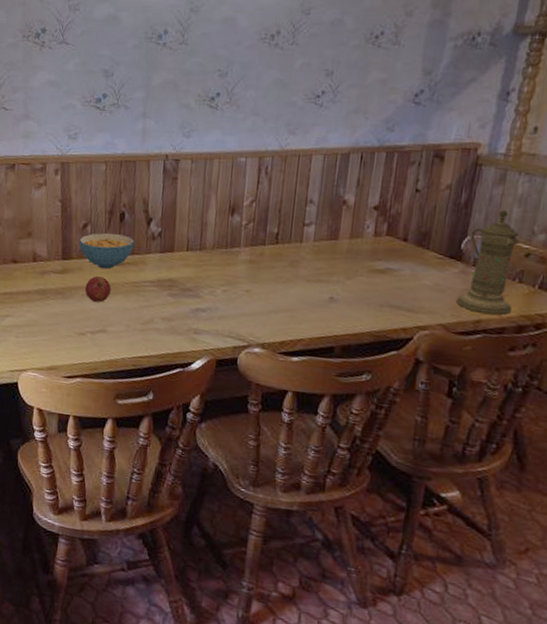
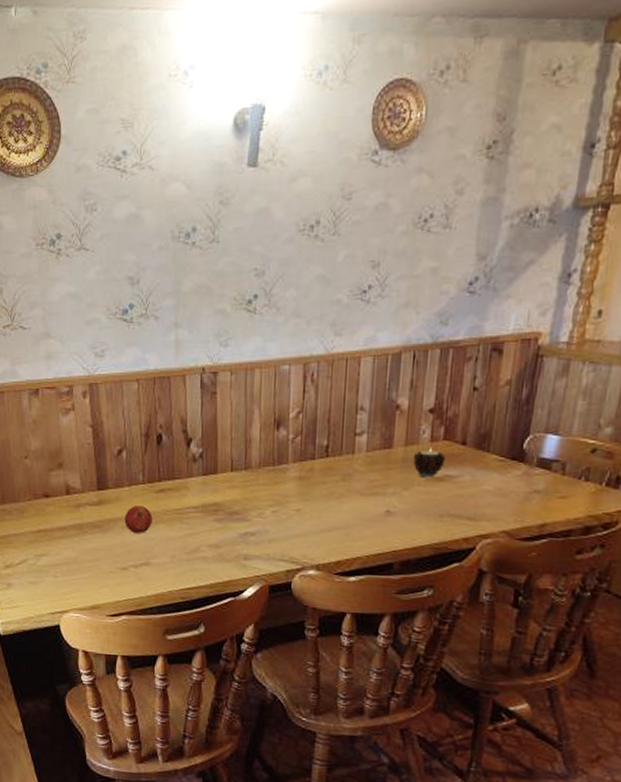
cereal bowl: present [79,233,134,269] -> none [114,457,174,496]
candle: none [356,242,388,269] -> present [412,448,446,477]
coffee pot: present [456,210,520,315] -> none [520,404,585,516]

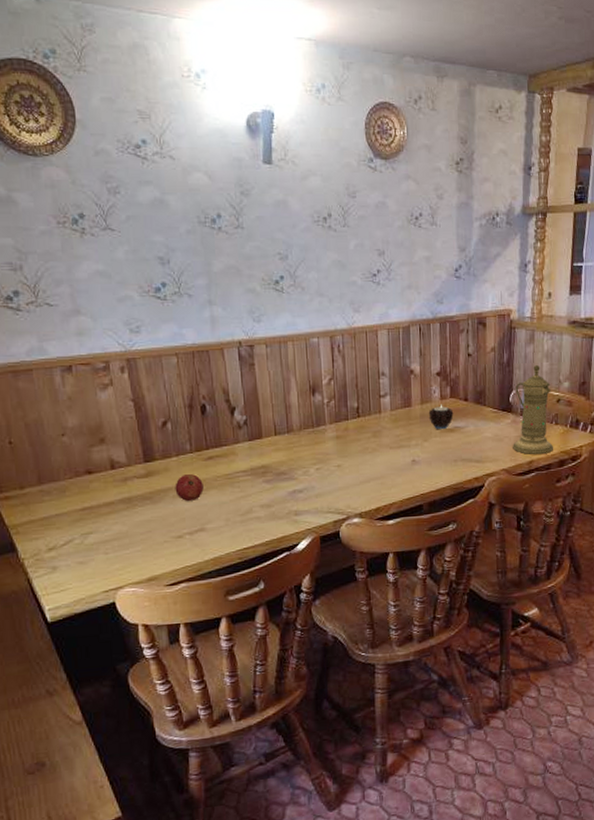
coffee pot: none [520,404,585,516] -> present [513,365,554,454]

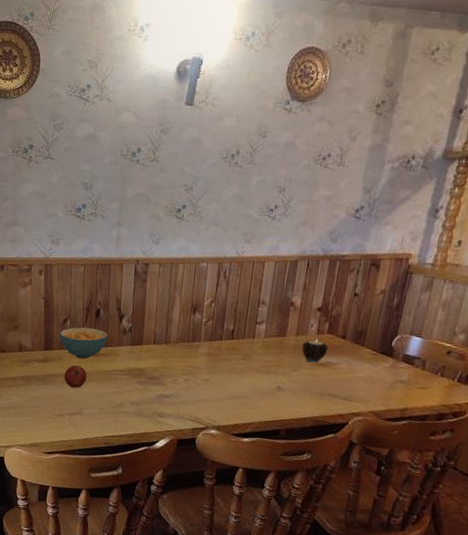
cereal bowl: none [160,427,221,465] -> present [59,327,108,359]
coffee pot: present [513,365,554,454] -> none [386,313,443,404]

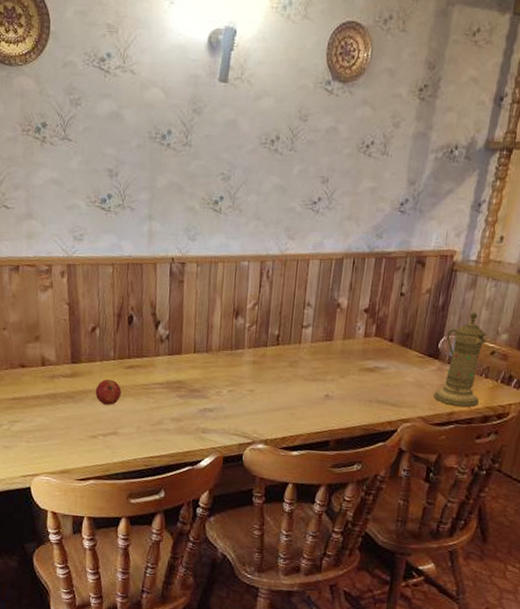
cereal bowl: present [59,327,108,359] -> none [88,336,143,372]
candle: present [301,339,329,362] -> none [349,343,377,367]
coffee pot: none [386,313,443,404] -> present [434,313,487,407]

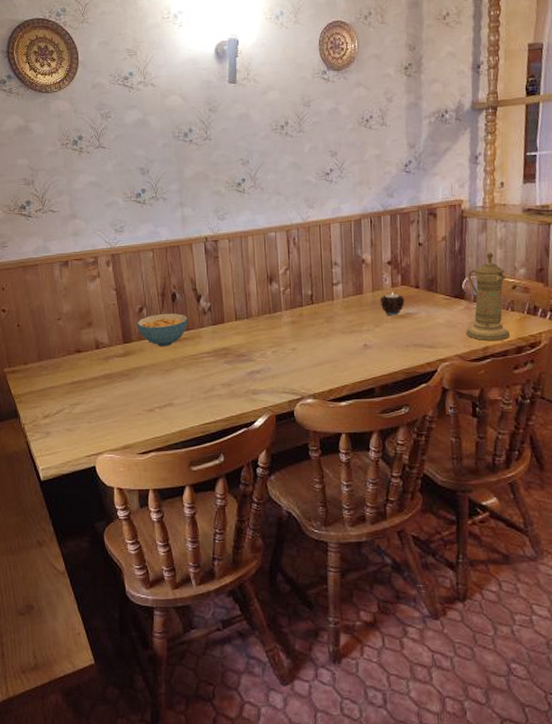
cereal bowl: none [88,336,143,372] -> present [137,313,188,346]
fruit: present [95,379,121,405] -> none [148,353,172,378]
candle: none [349,343,377,367] -> present [379,292,405,315]

